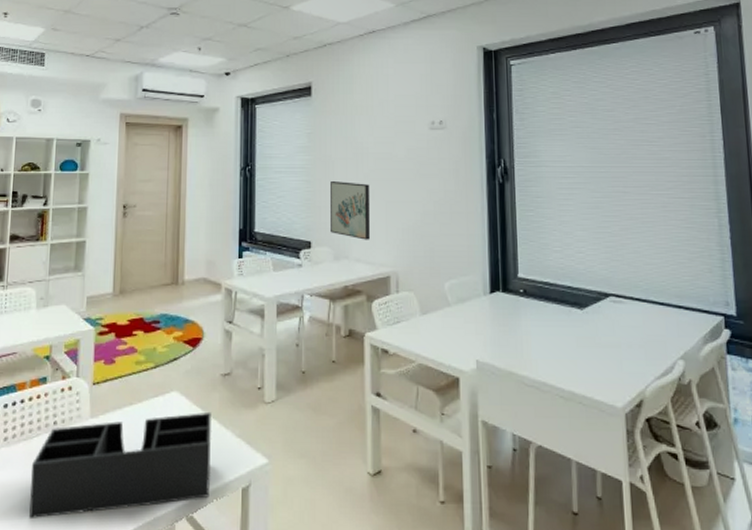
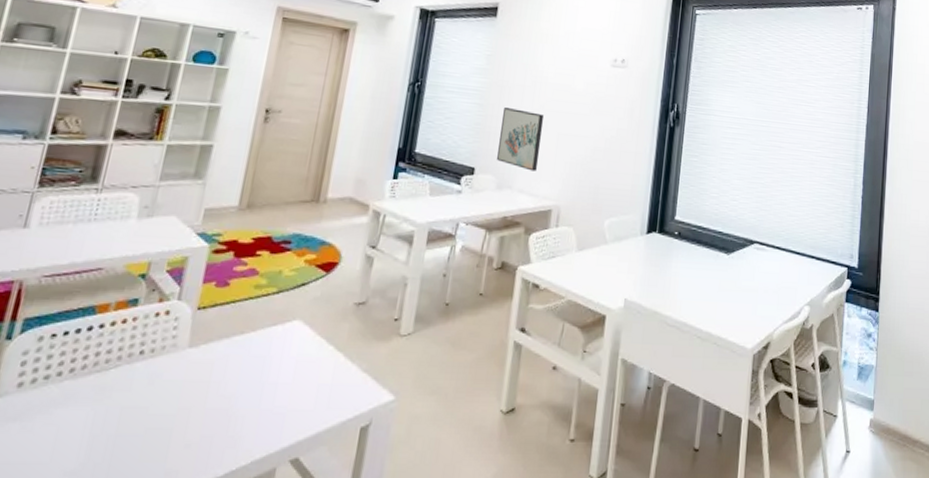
desk organizer: present [29,411,212,518] -> none [90,343,337,464]

